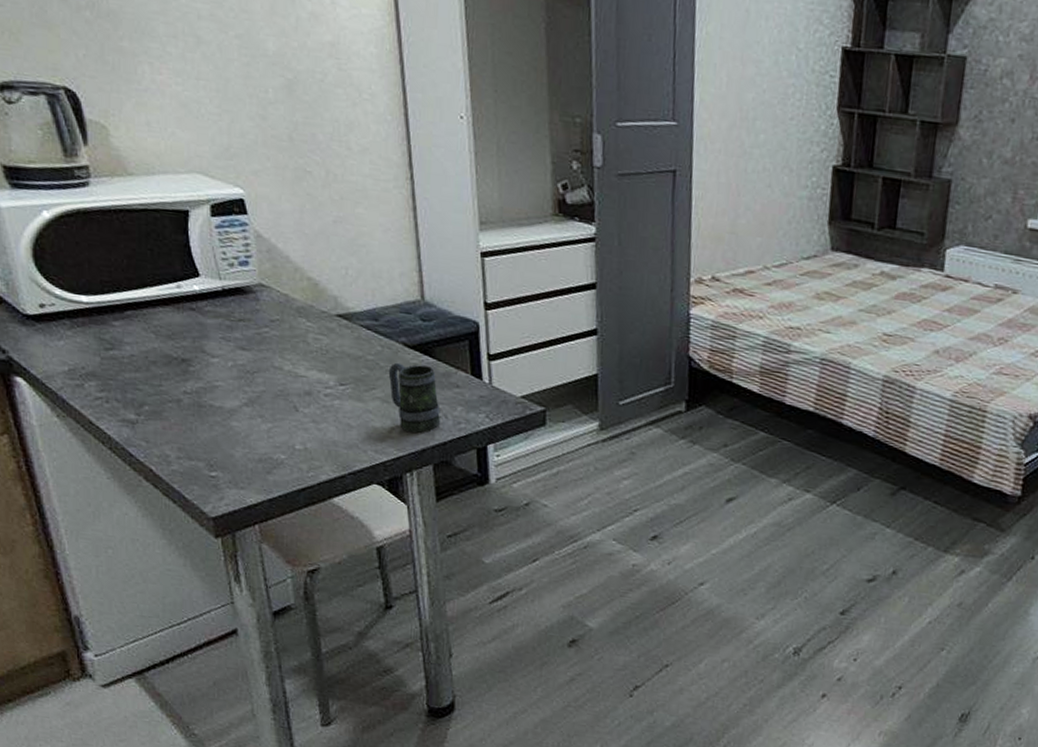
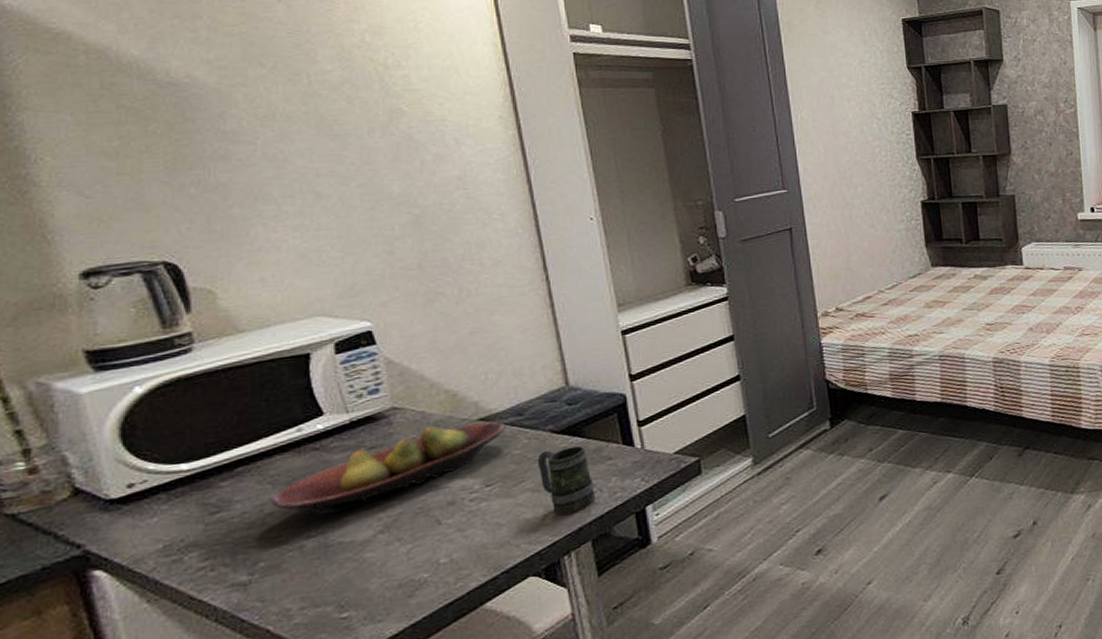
fruit bowl: none [154,312,362,377] -> present [270,420,506,516]

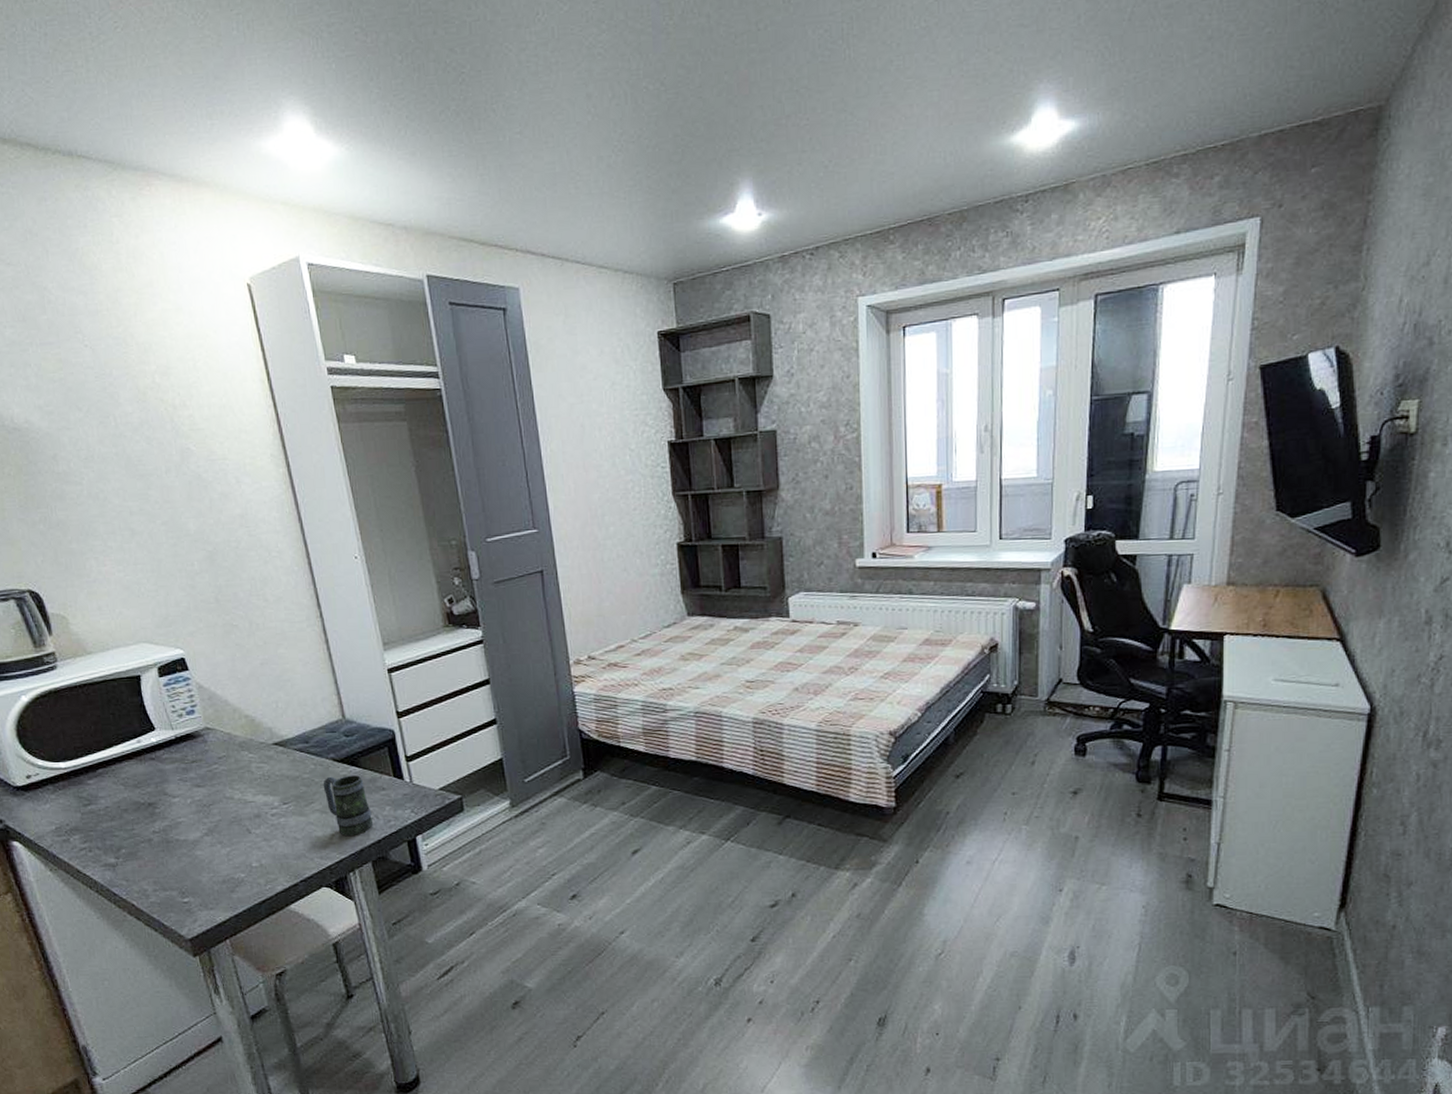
fruit bowl: present [270,420,506,516] -> none [124,745,296,816]

